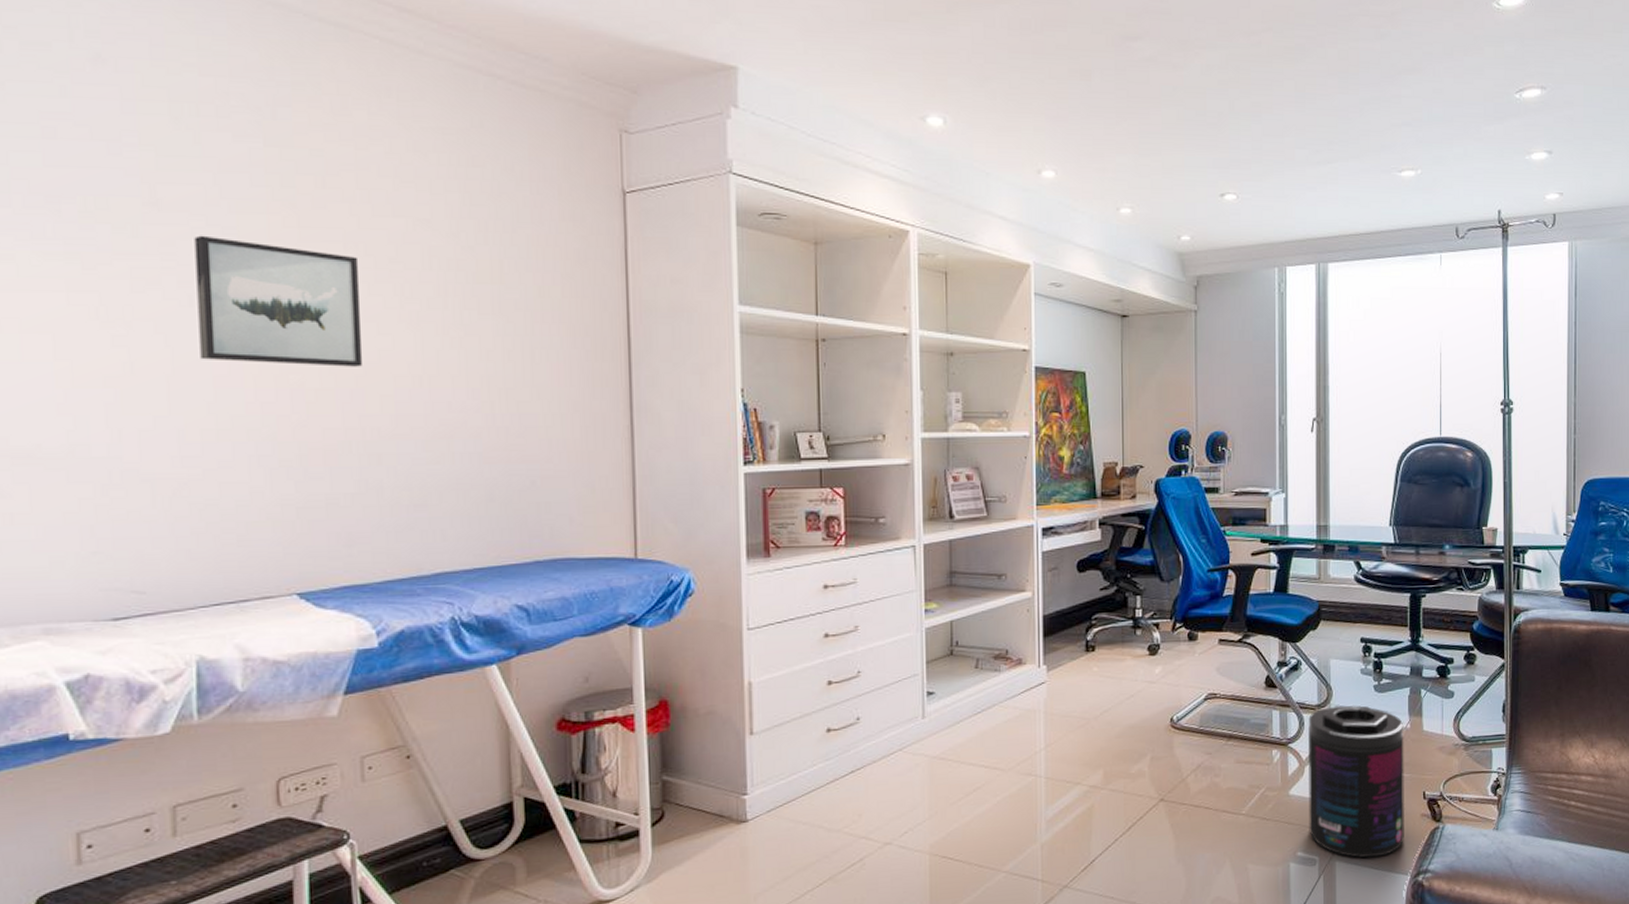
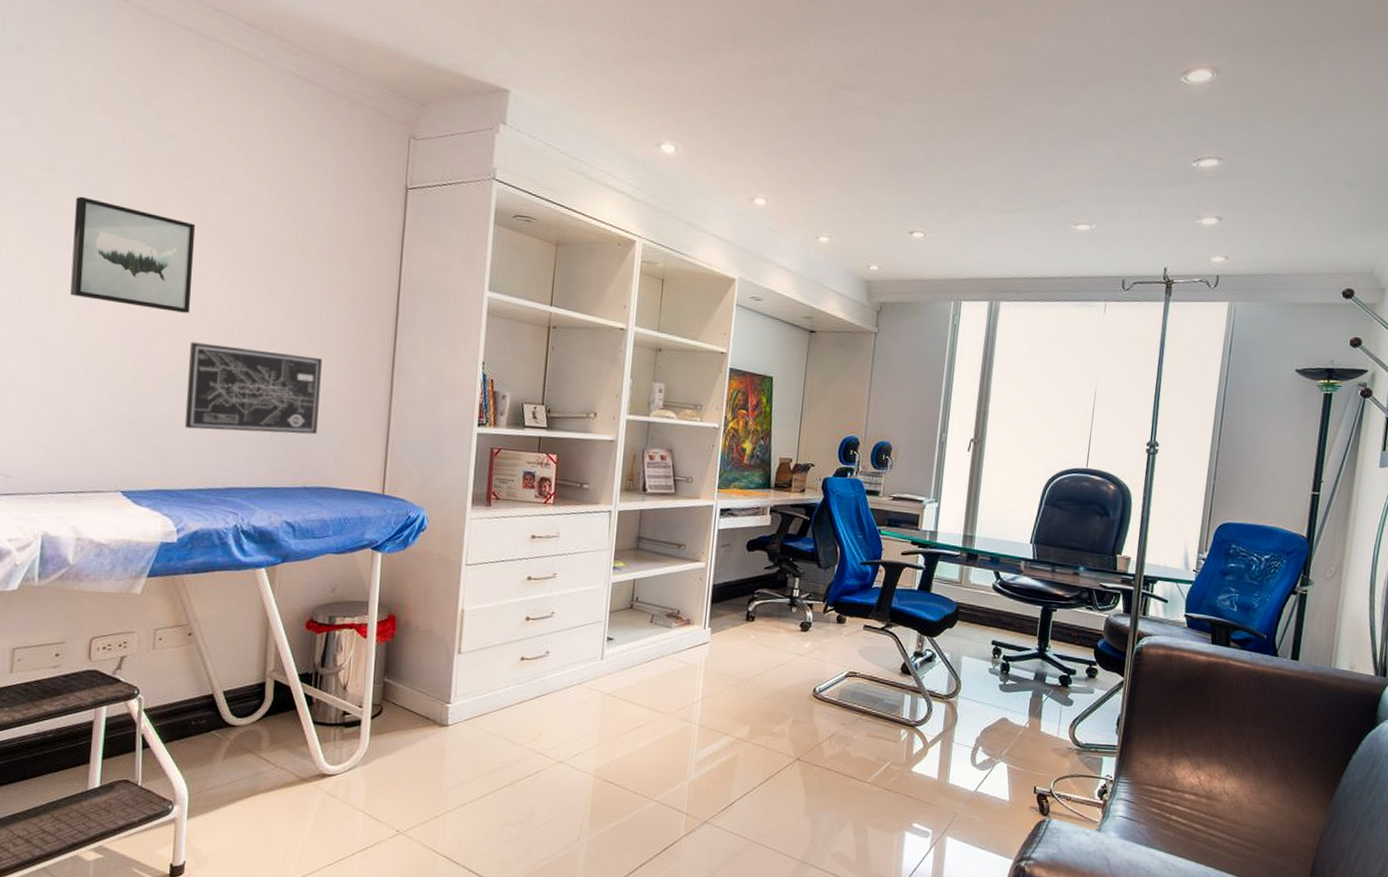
wall art: none [367,401,544,507] -> present [184,342,322,435]
supplement container: present [1308,705,1404,858] -> none [926,698,1023,839]

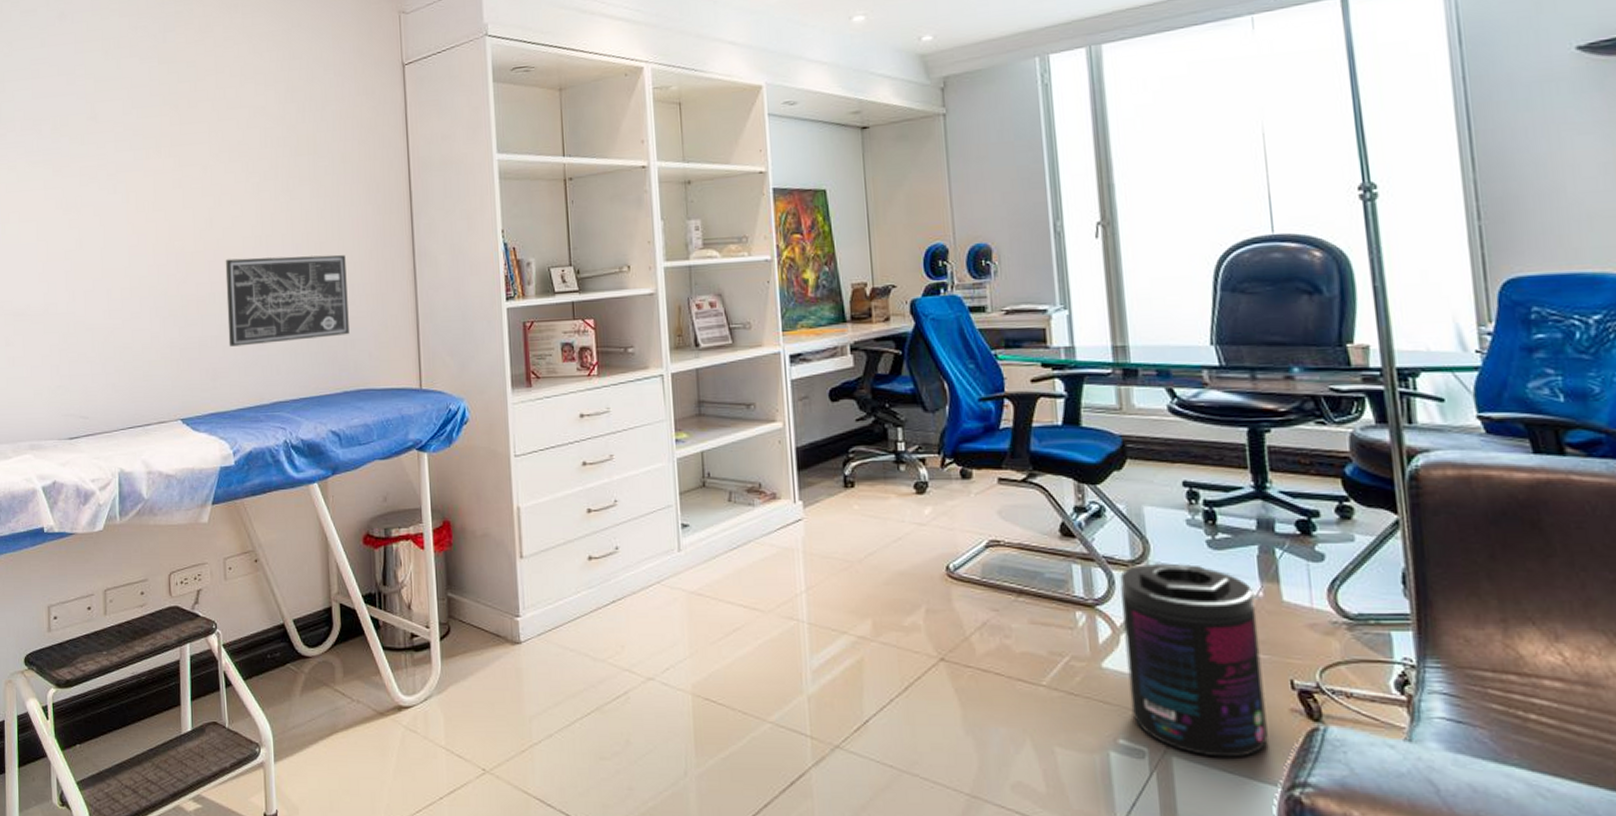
wall art: present [70,196,196,313] -> none [117,138,222,234]
supplement container: none [926,698,1023,839] -> present [1120,563,1268,758]

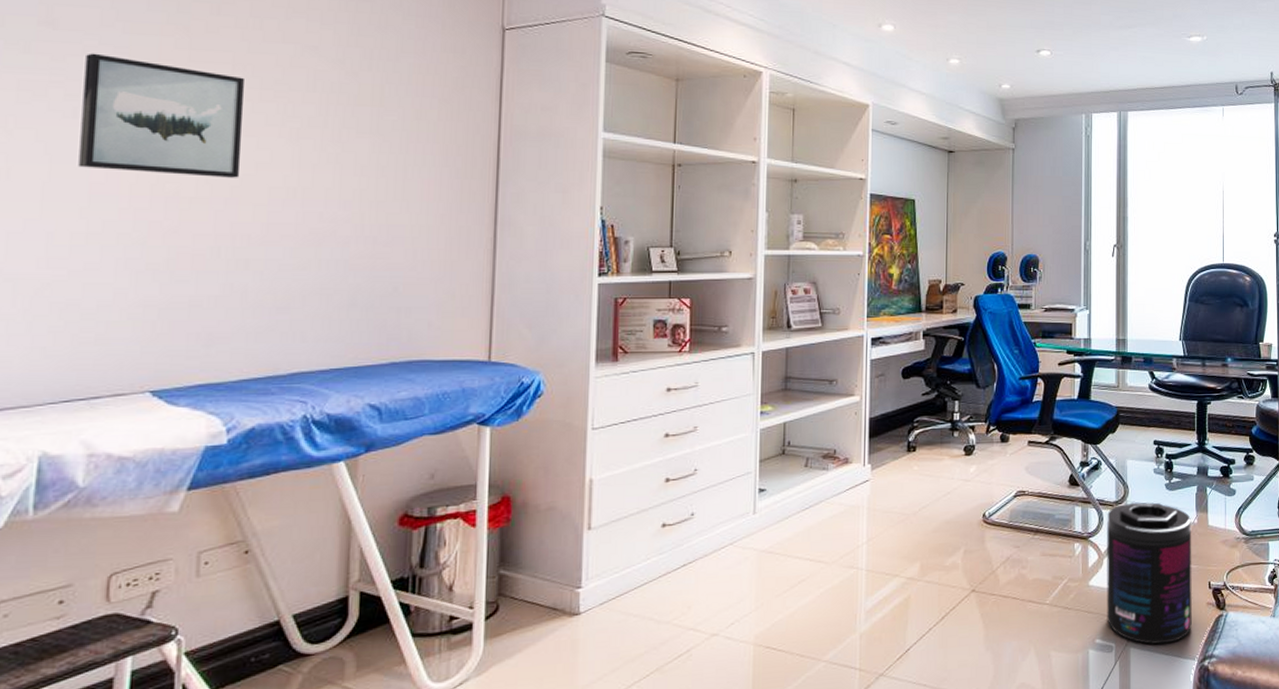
wall art: none [117,138,222,234] -> present [78,53,246,178]
wall art: present [225,254,350,347] -> none [234,210,409,309]

